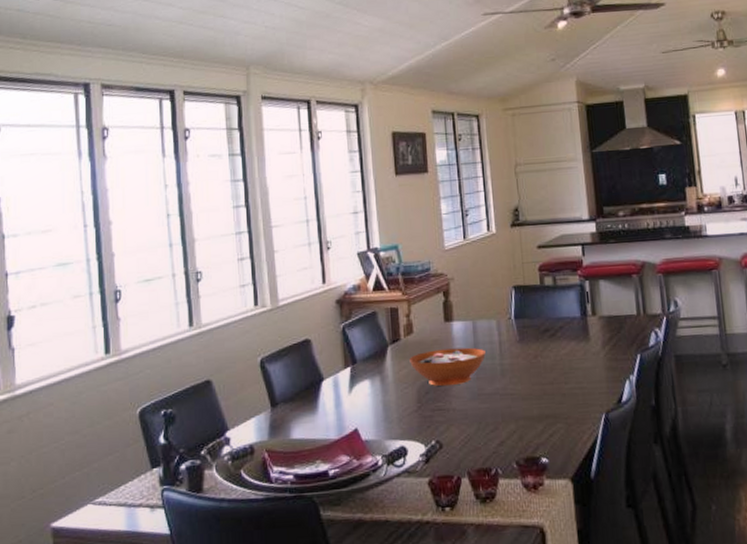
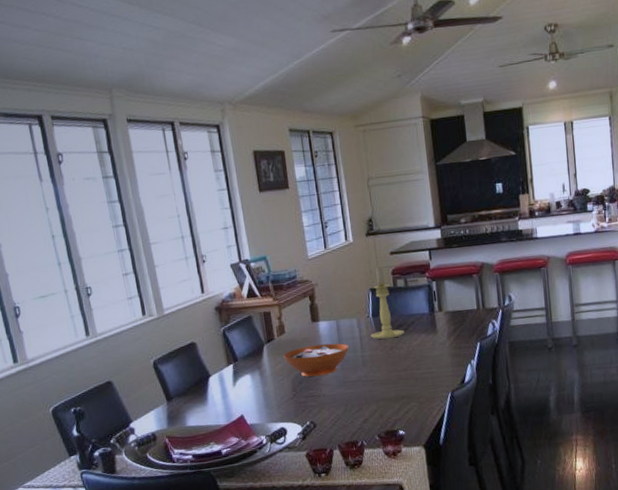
candle holder: none [512,261,551,346] -> present [370,266,404,340]

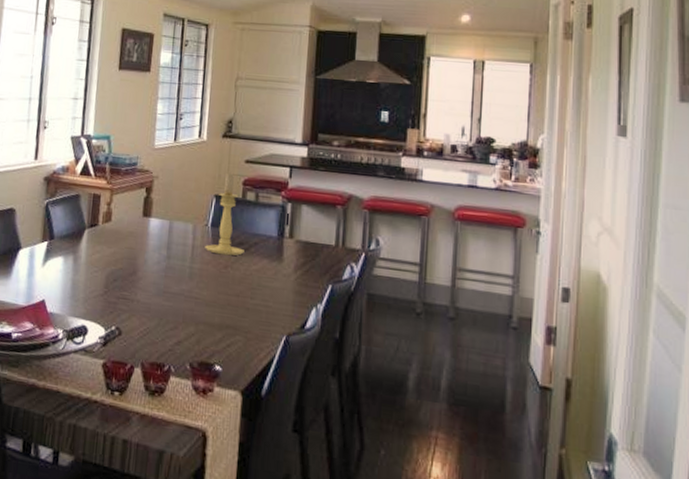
decorative bowl: present [283,343,349,377] -> none [103,241,177,279]

